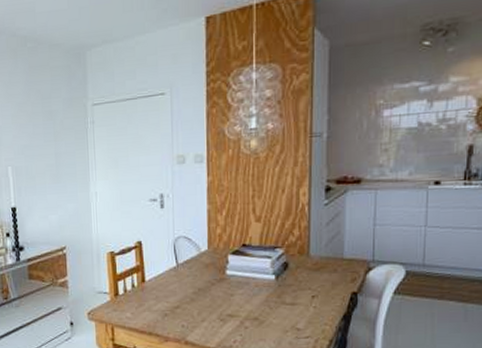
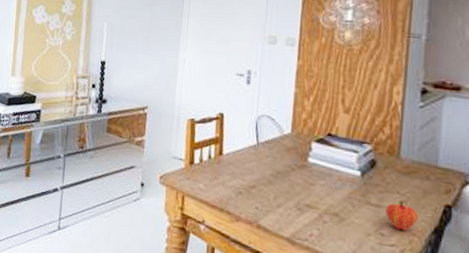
fruit: none [299,296,329,323] -> present [385,201,418,232]

